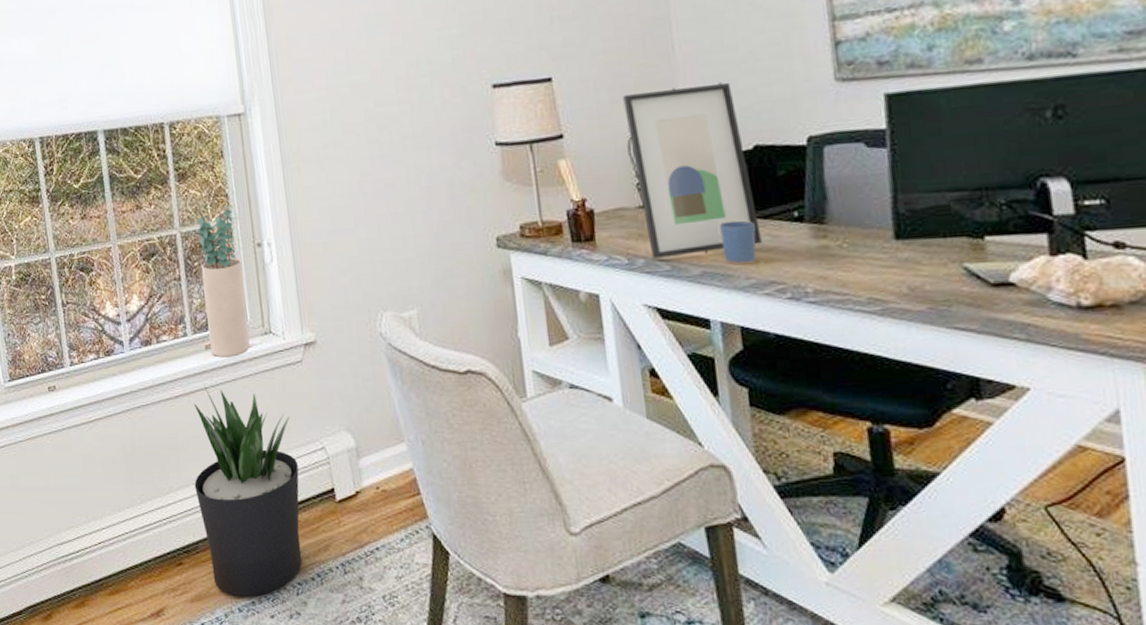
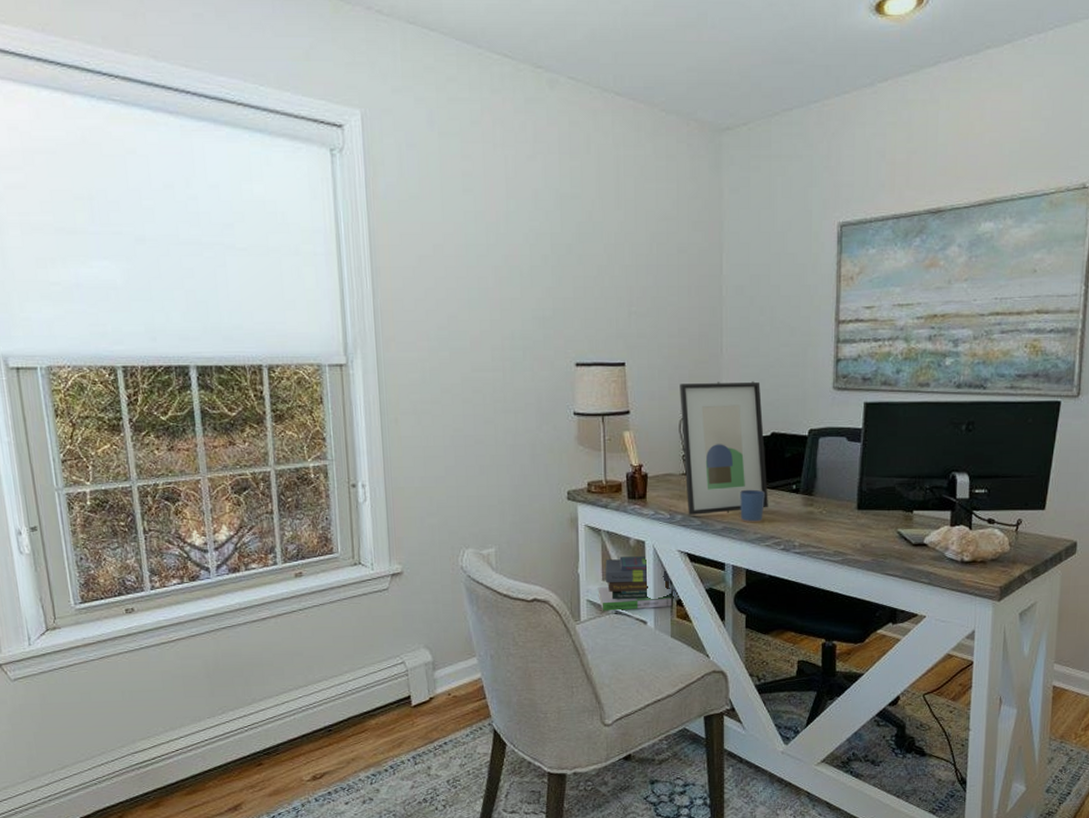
planter: present [193,385,302,597] -> none [277,608,380,789]
vase: present [198,198,250,359] -> none [293,441,340,586]
books: none [544,313,643,385] -> present [598,556,673,611]

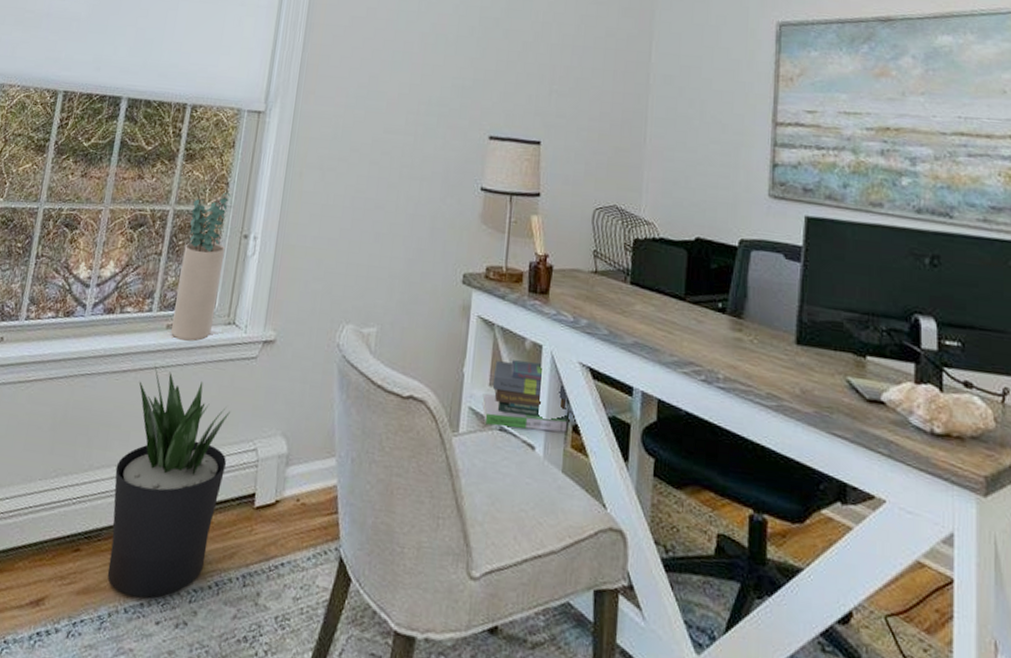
planter: none [277,608,380,789] -> present [107,364,230,599]
vase: none [293,441,340,586] -> present [170,186,231,342]
picture frame: present [680,381,768,515] -> none [593,170,689,327]
mug: present [740,489,765,523] -> none [654,300,685,343]

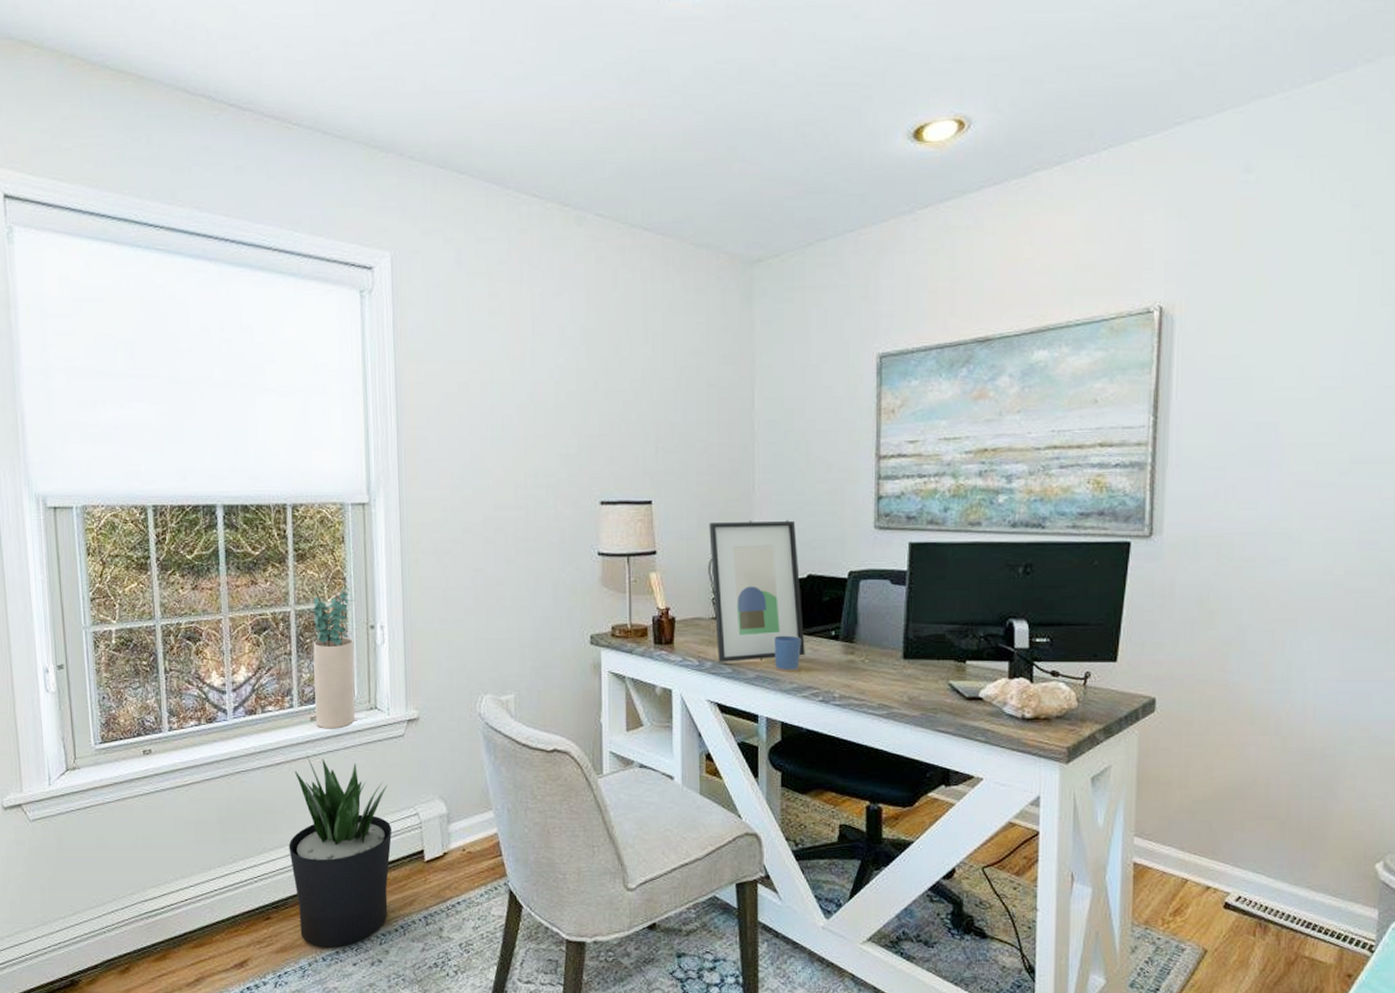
books: present [482,360,569,432] -> none [621,706,702,764]
picture frame: none [593,170,689,327] -> present [709,520,805,662]
mug: none [654,300,685,343] -> present [774,635,801,672]

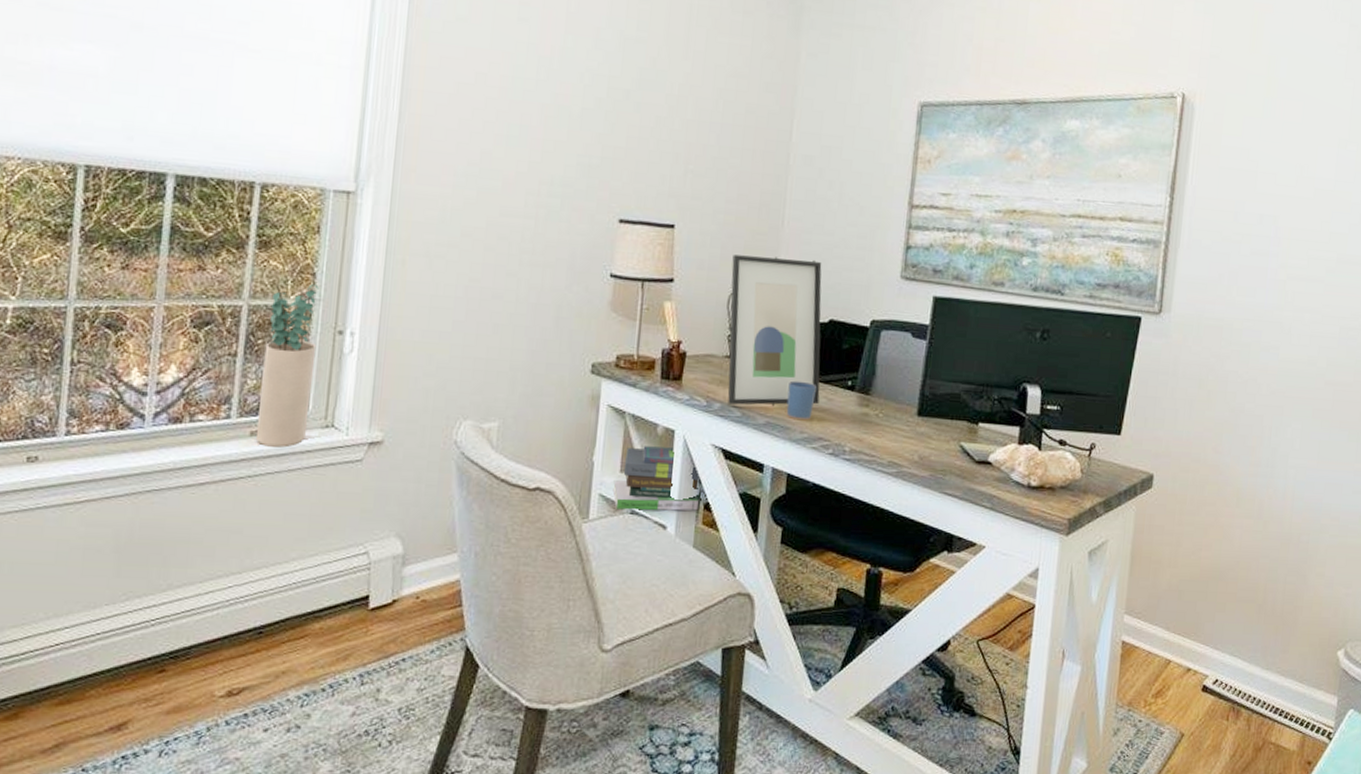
planter: present [288,754,393,947] -> none [200,474,334,709]
books: none [621,706,702,764] -> present [612,446,701,511]

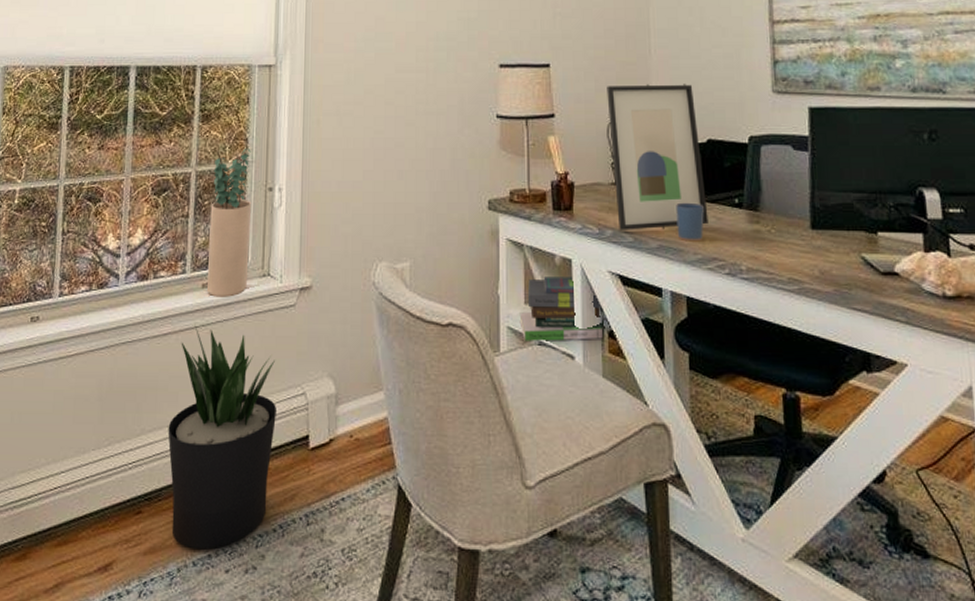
planter: none [200,474,334,709] -> present [168,323,278,550]

